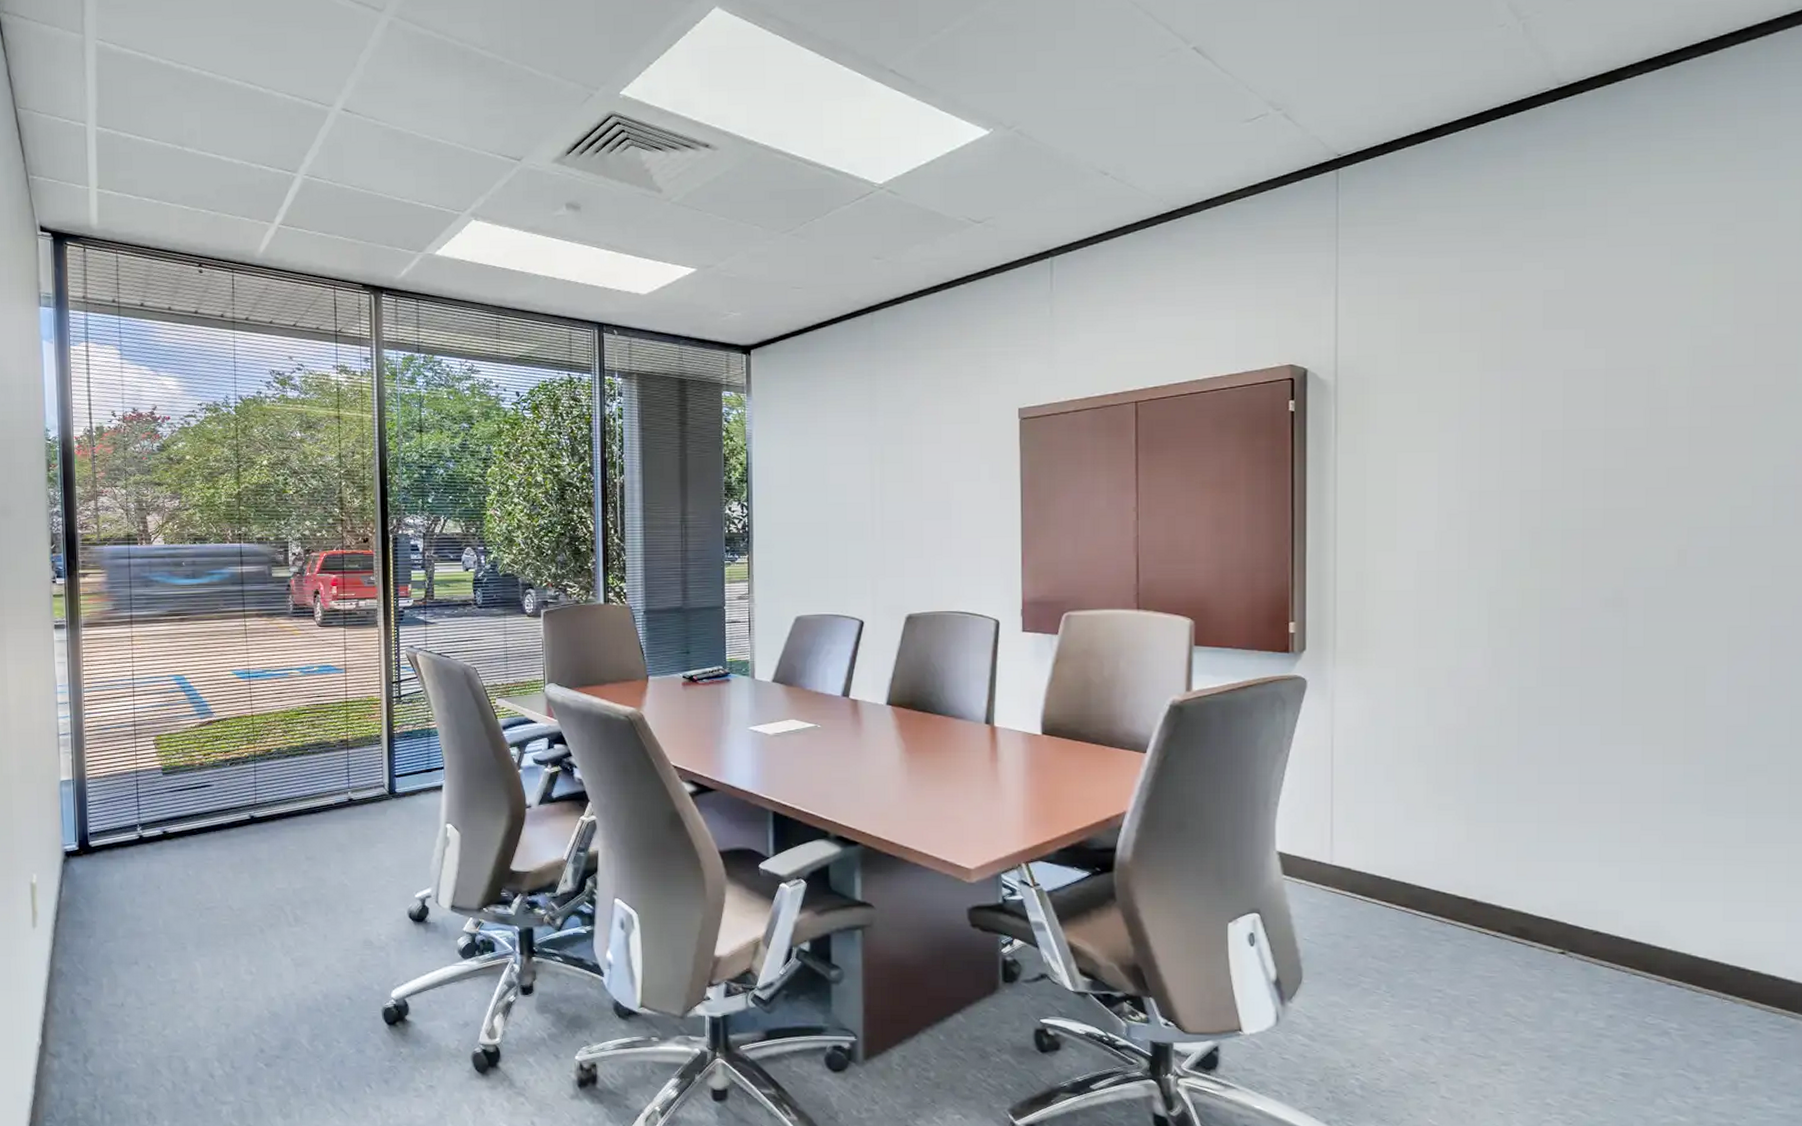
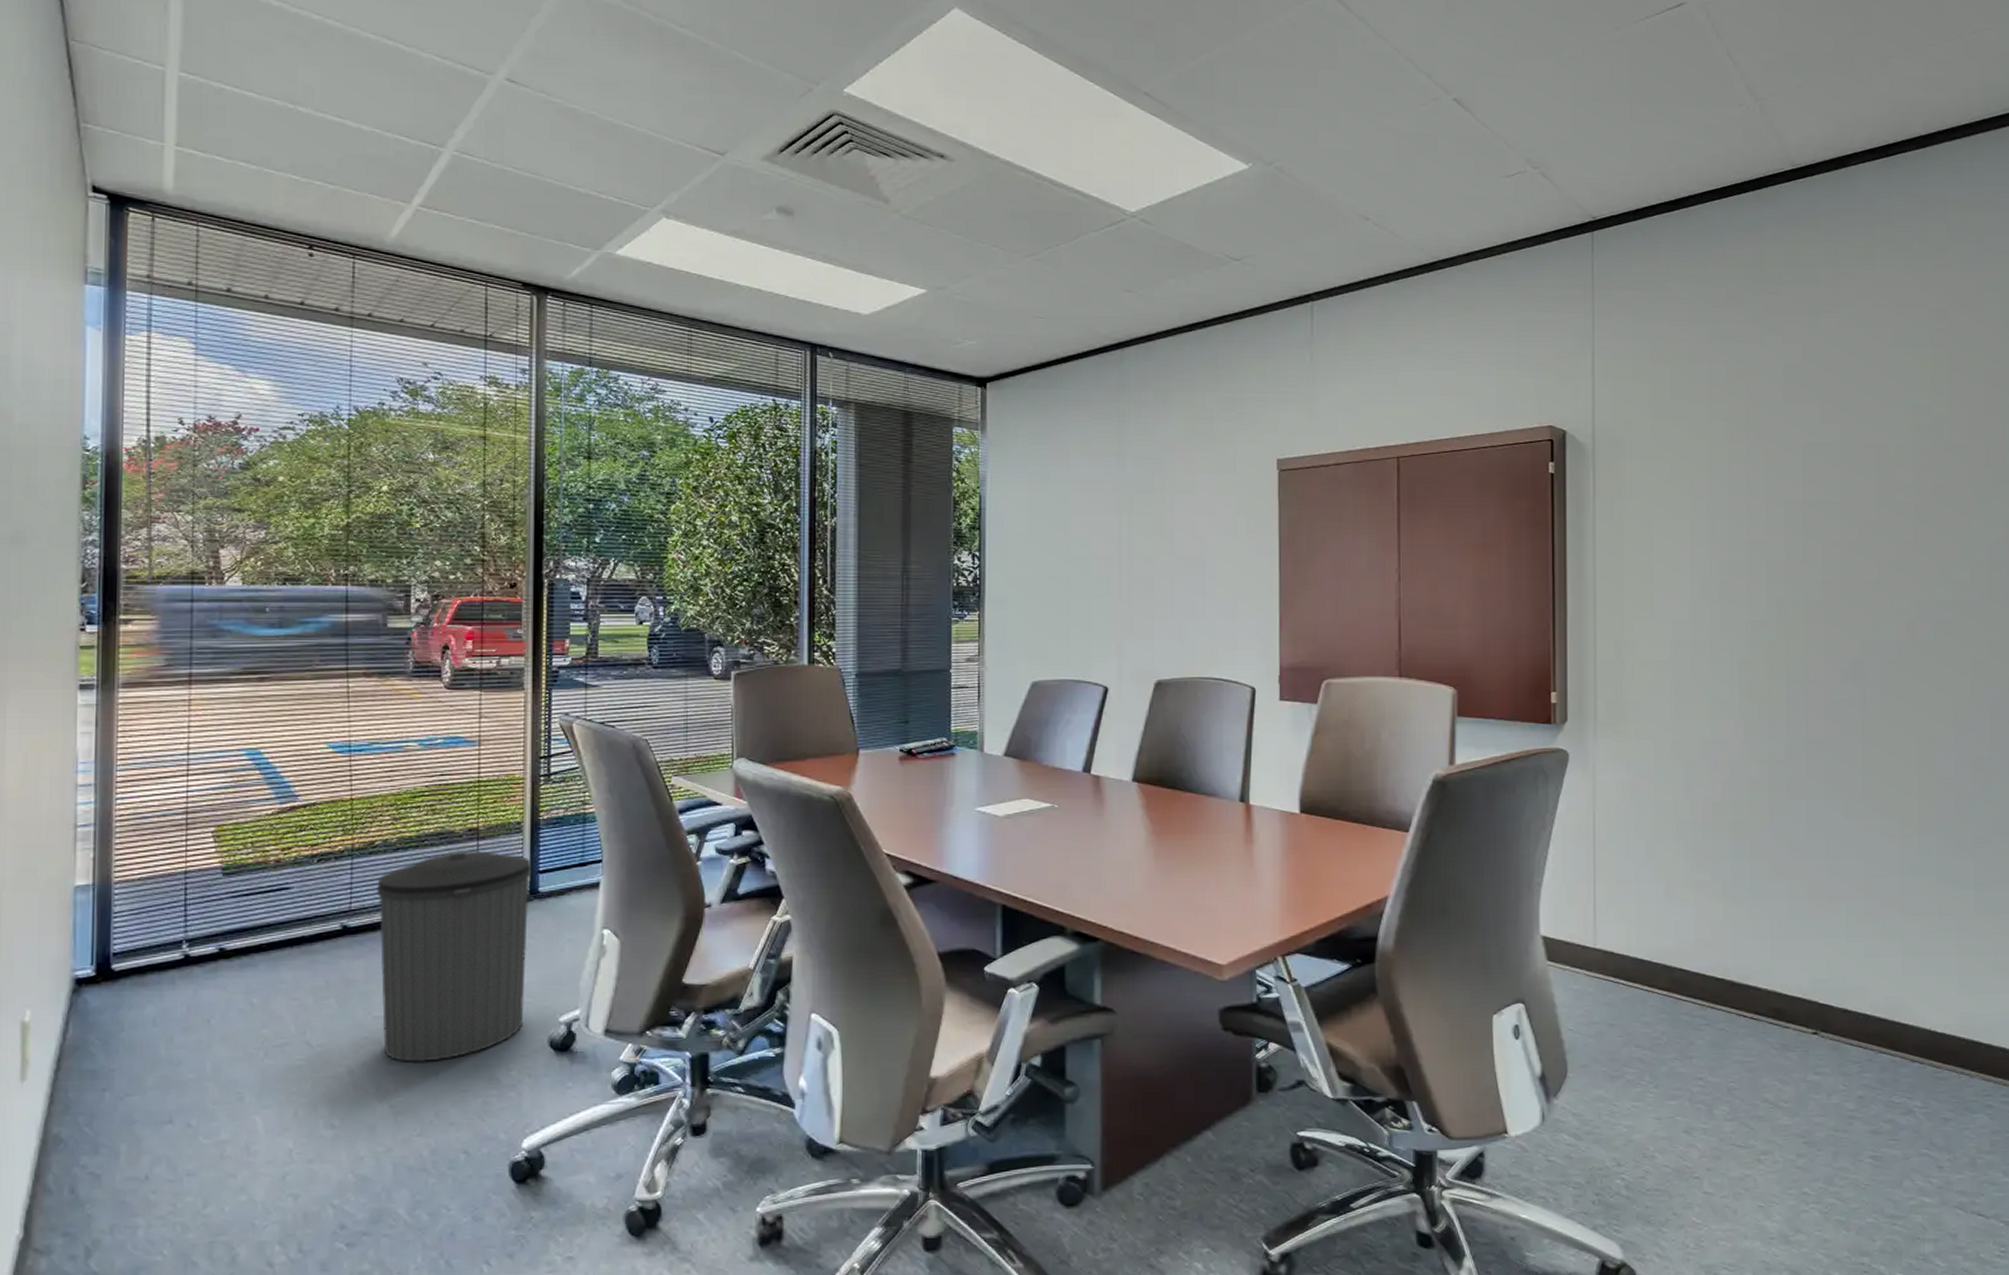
trash can: none [274,758,390,925] -> present [377,850,531,1062]

